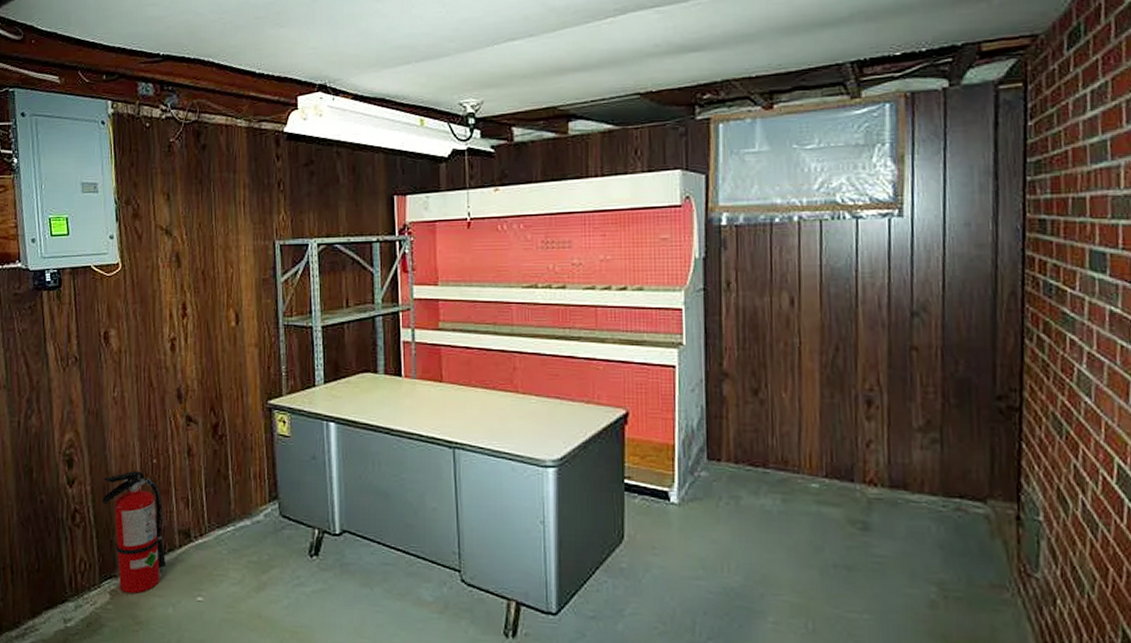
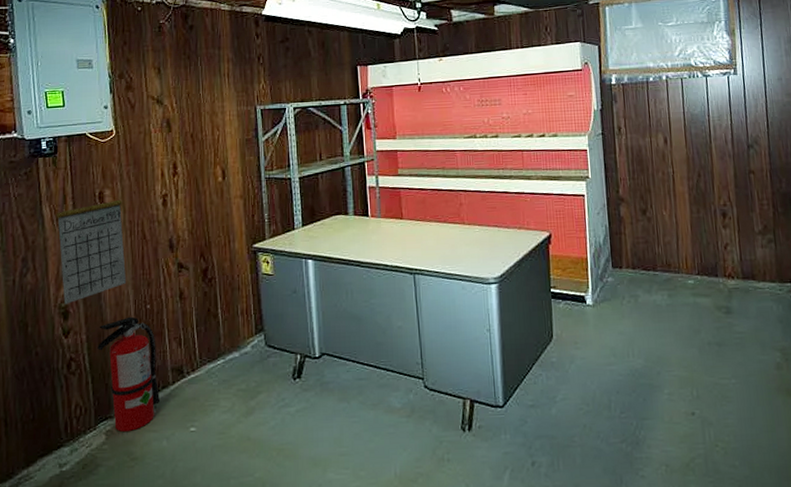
calendar: none [61,329,132,452] -> present [56,190,127,304]

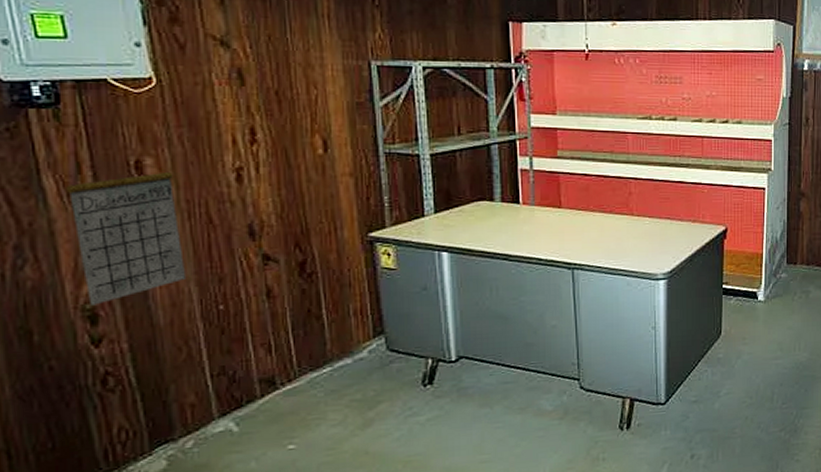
fire extinguisher: present [97,316,161,432] -> none [147,319,245,456]

